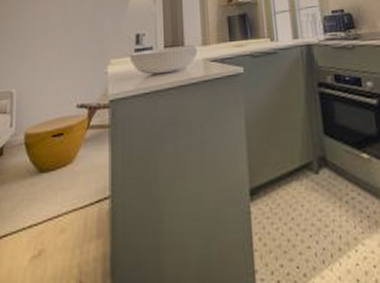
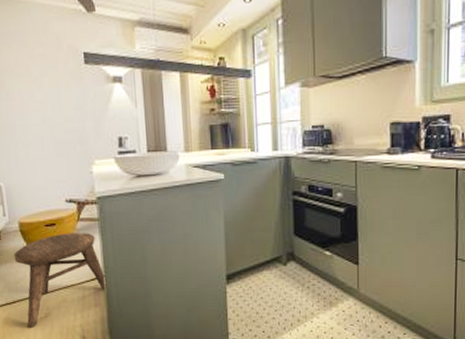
stool: none [14,142,113,271] -> present [14,233,107,328]

